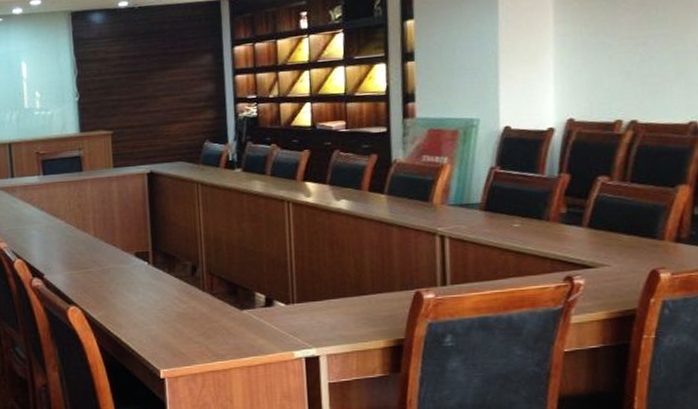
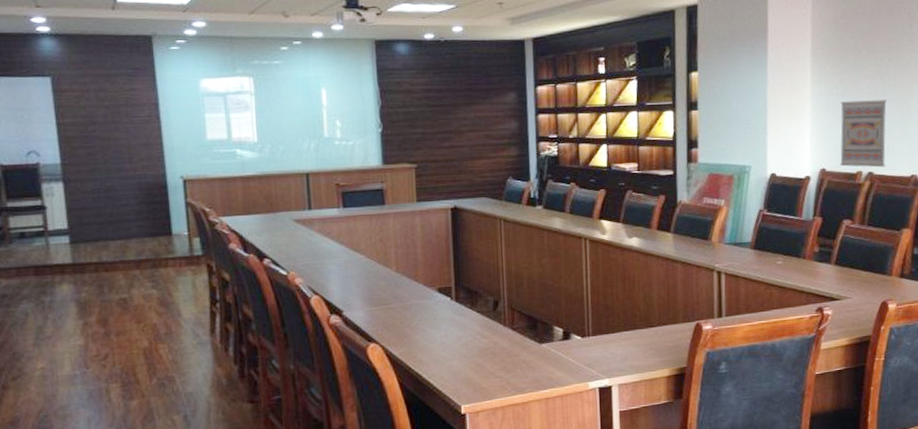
wall art: none [592,36,654,116] -> present [840,100,887,168]

